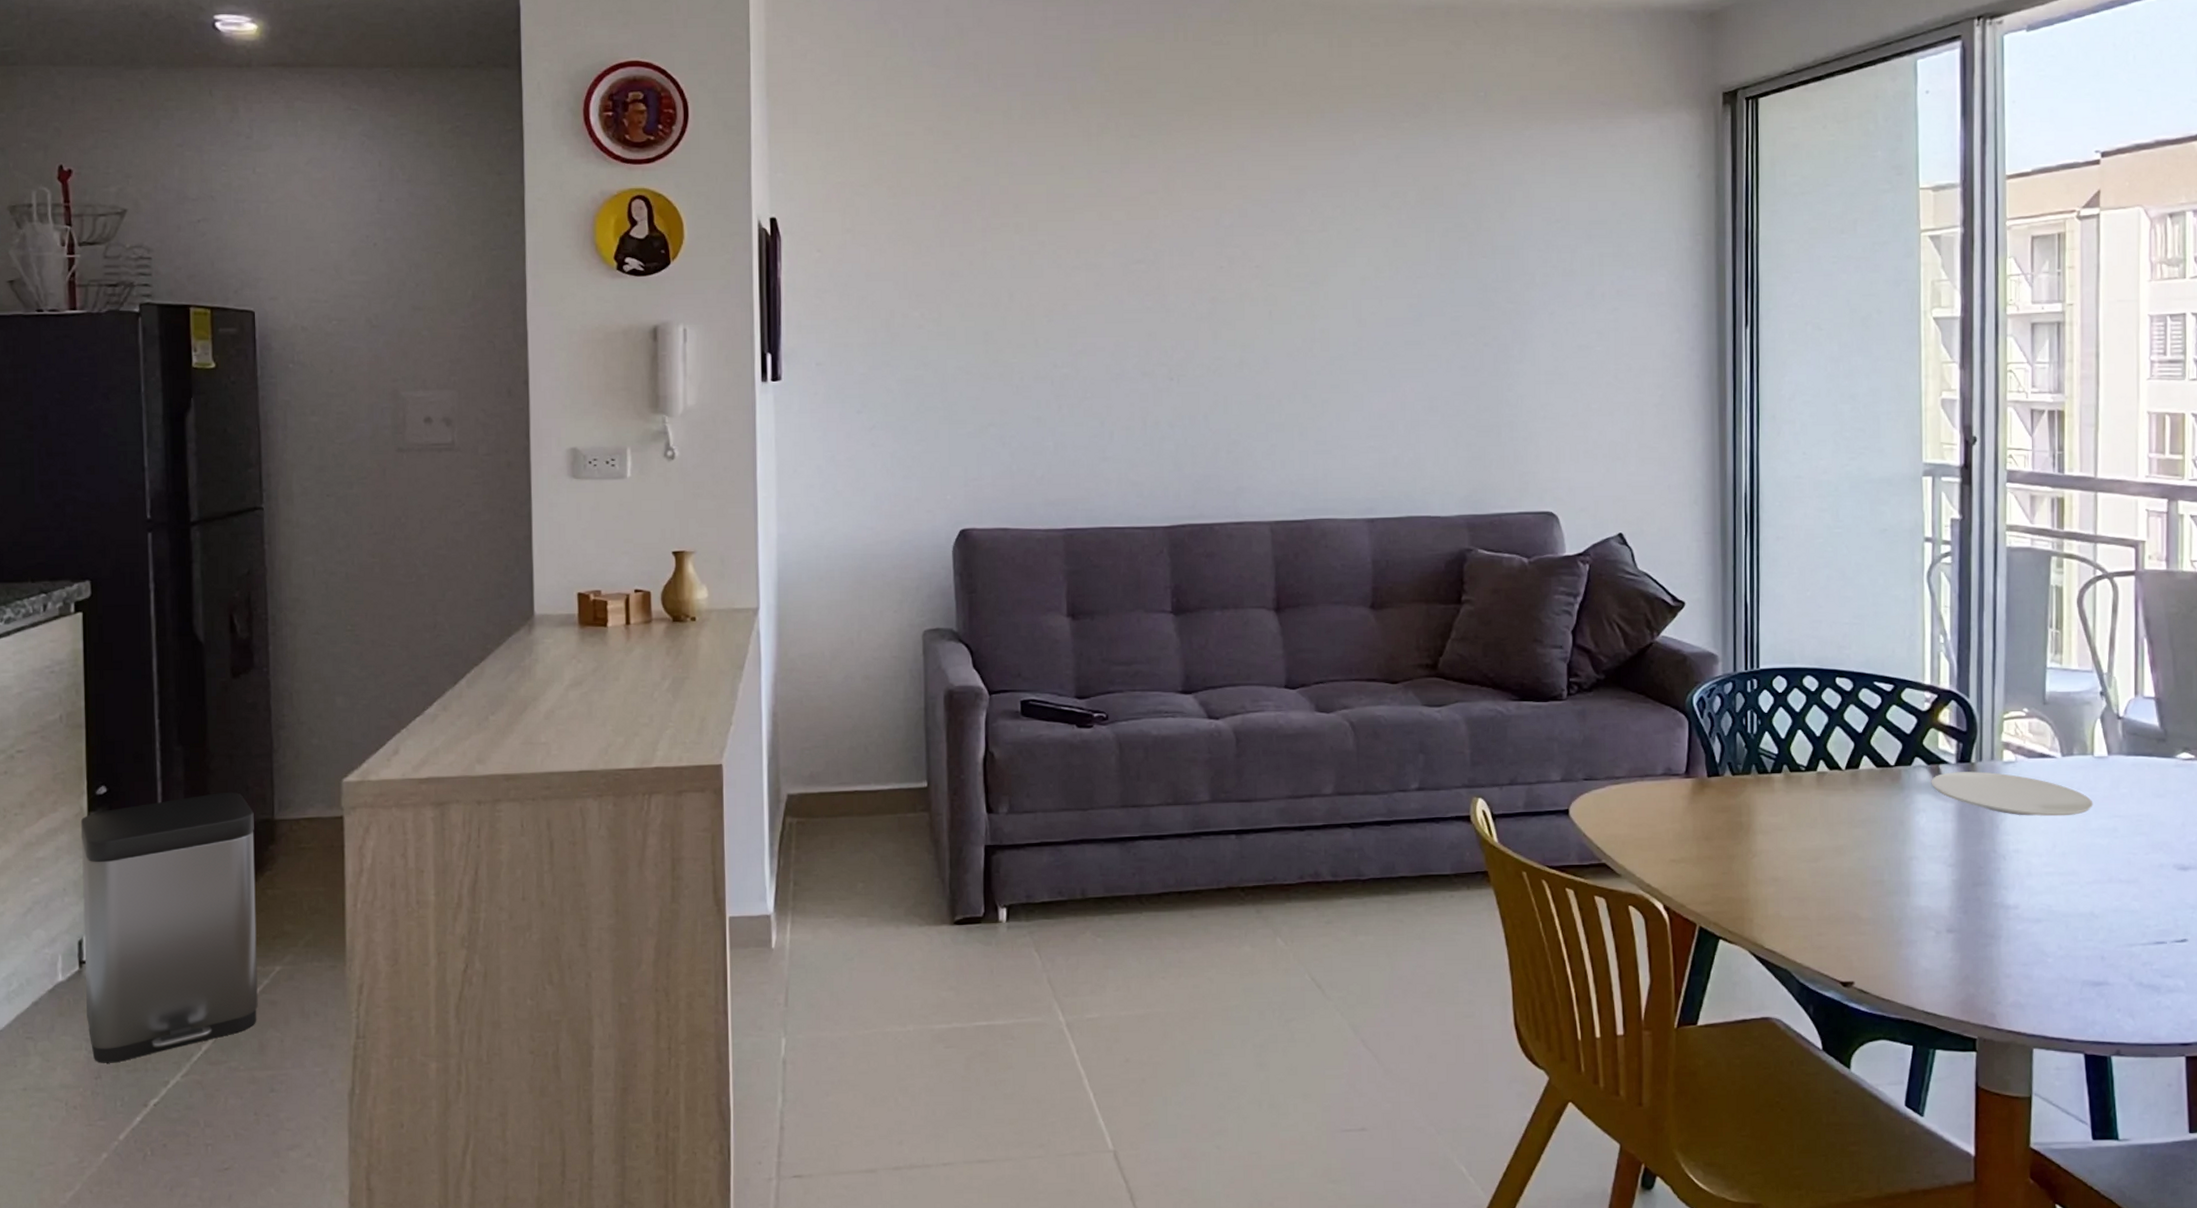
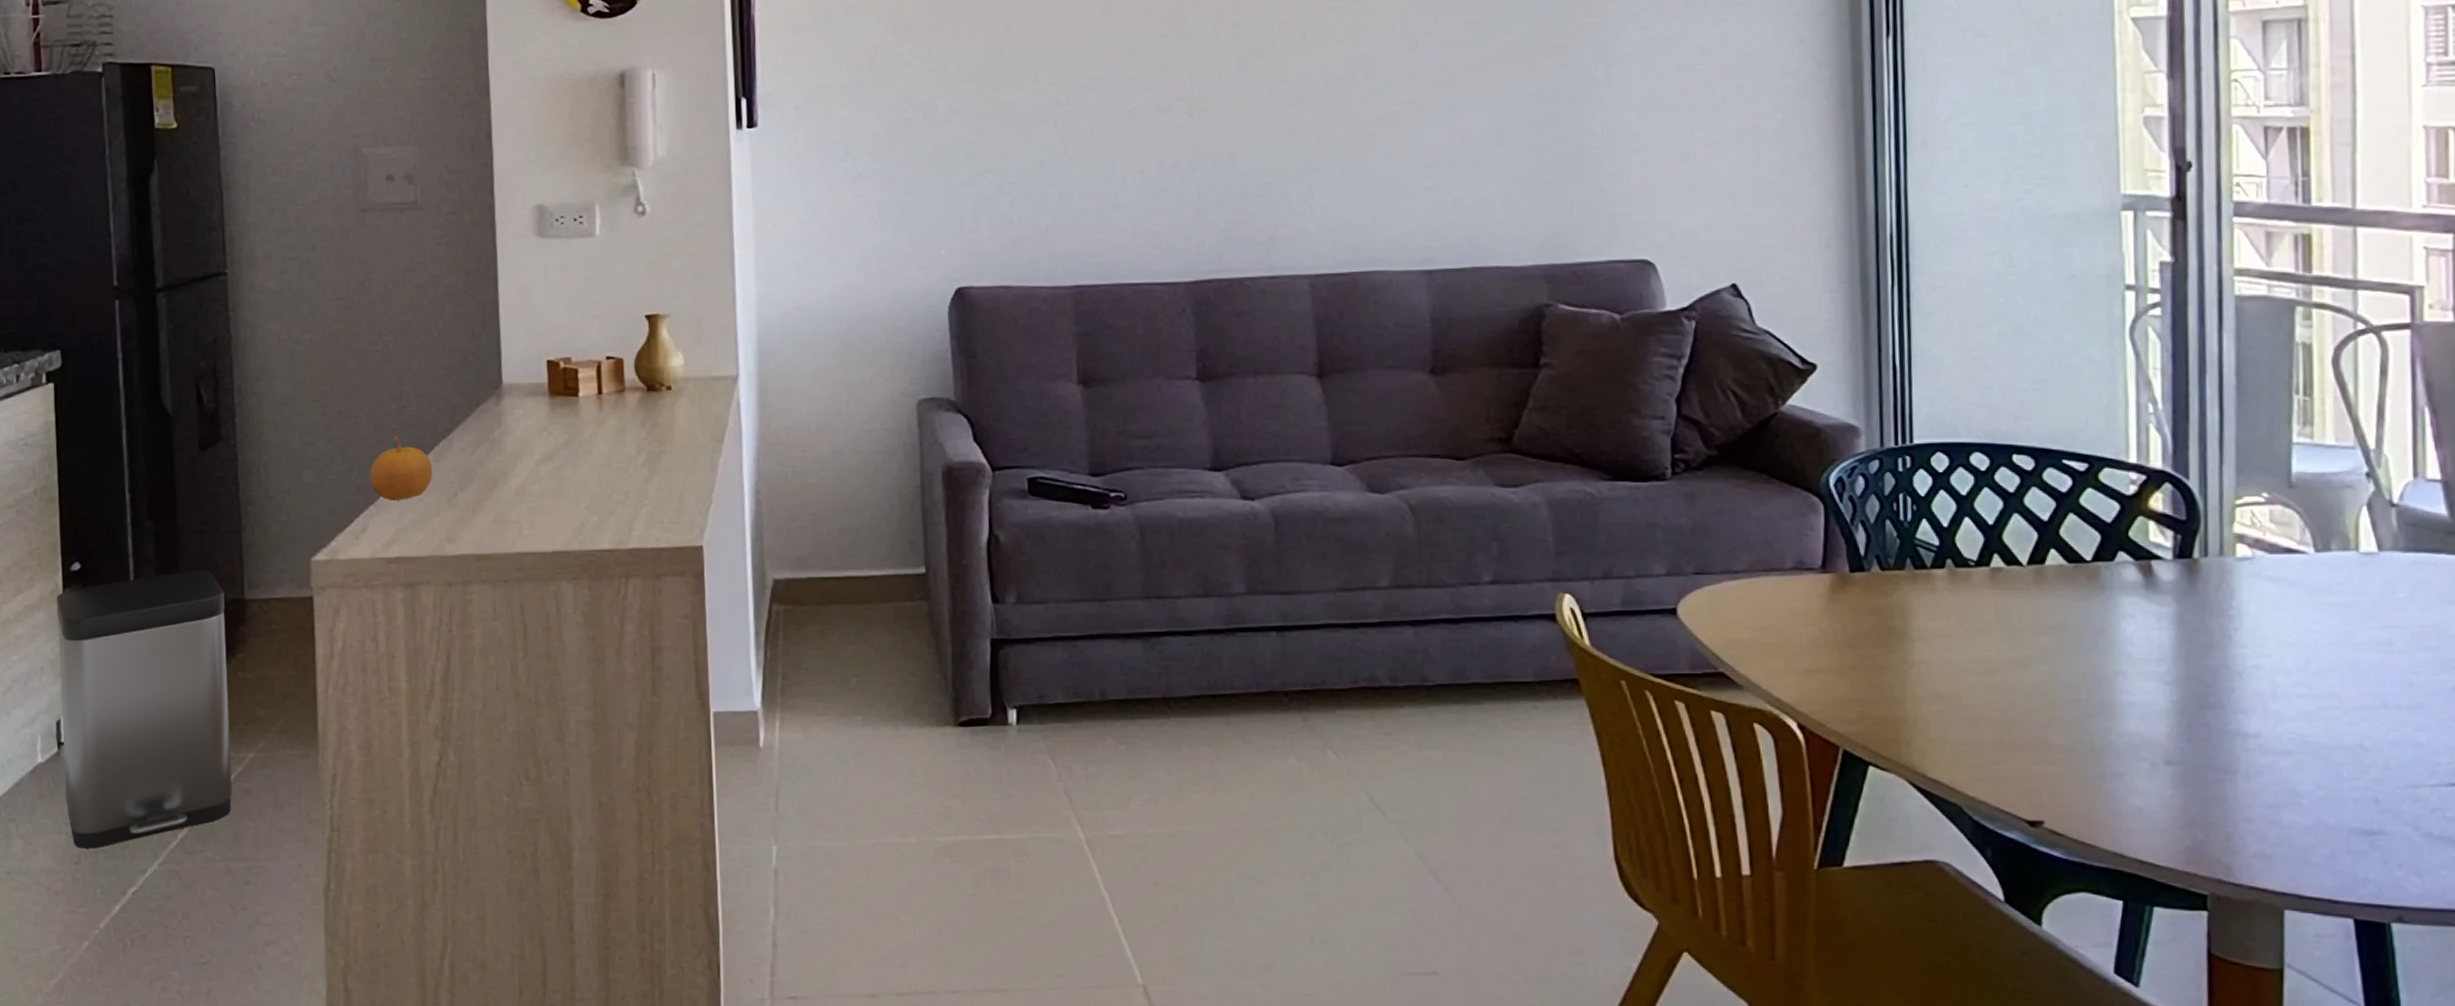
fruit: none [402,664,464,725] -> present [369,436,432,501]
plate: present [1931,771,2093,817] -> none [2140,569,2360,626]

